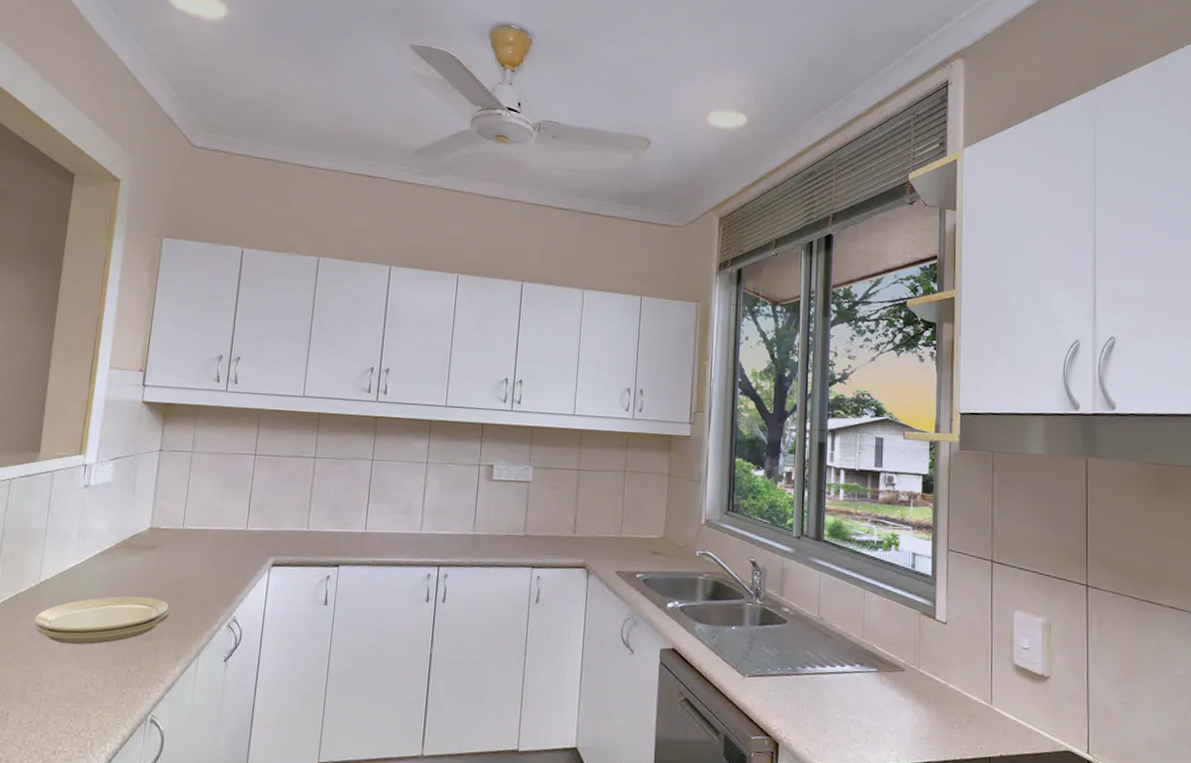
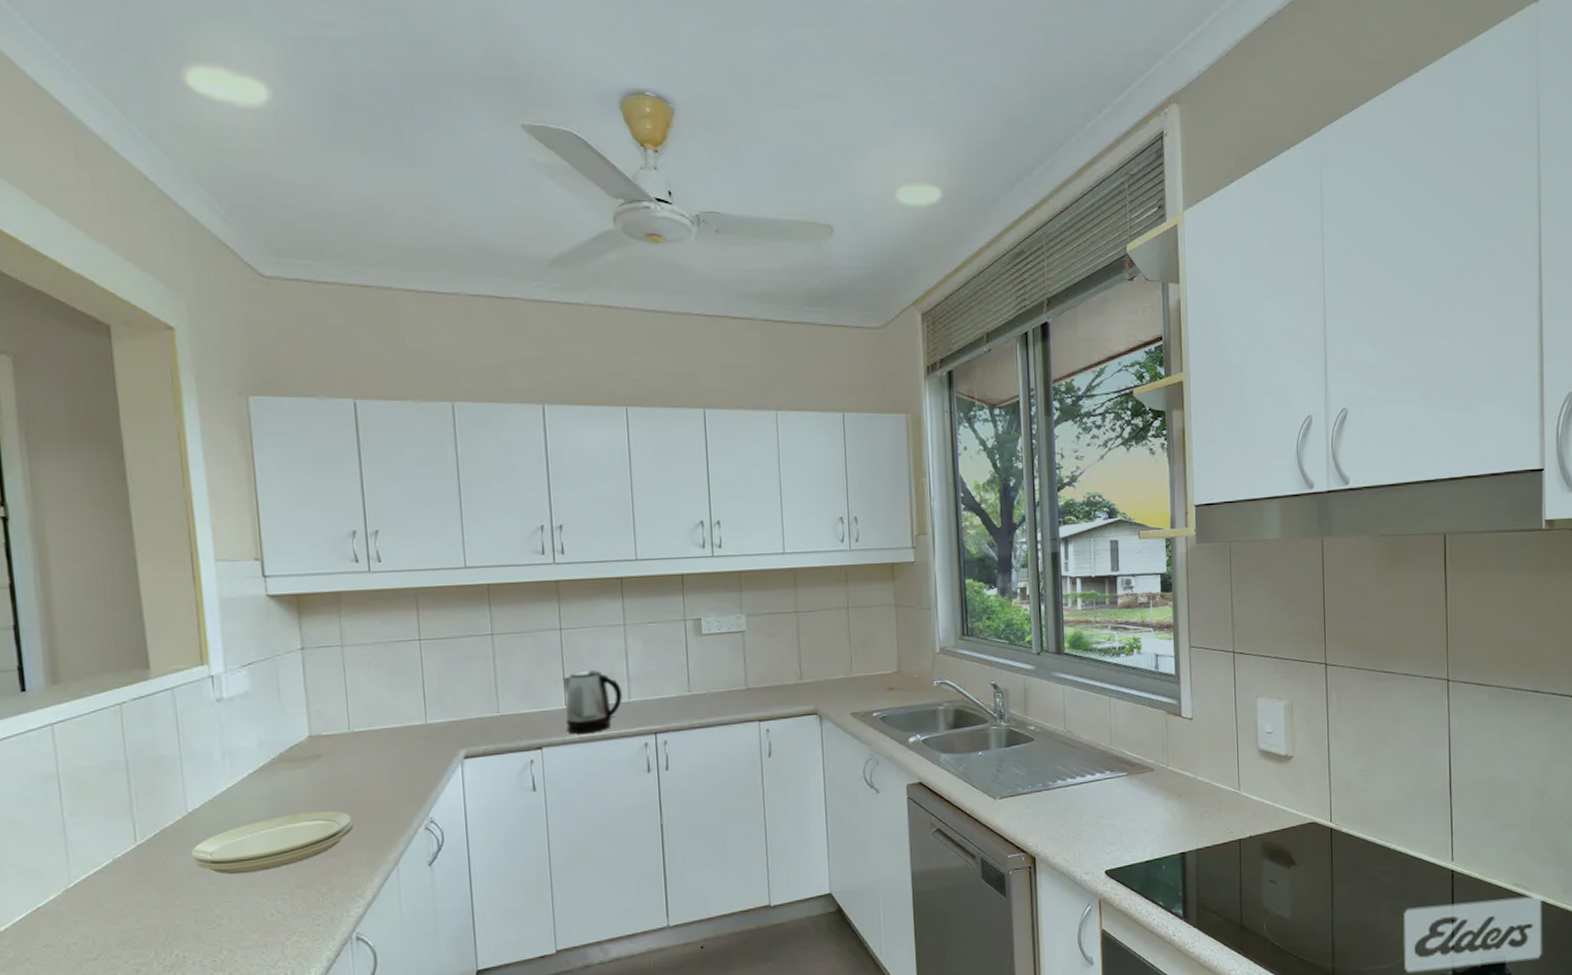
kettle: none [362,499,416,558] -> present [562,669,622,734]

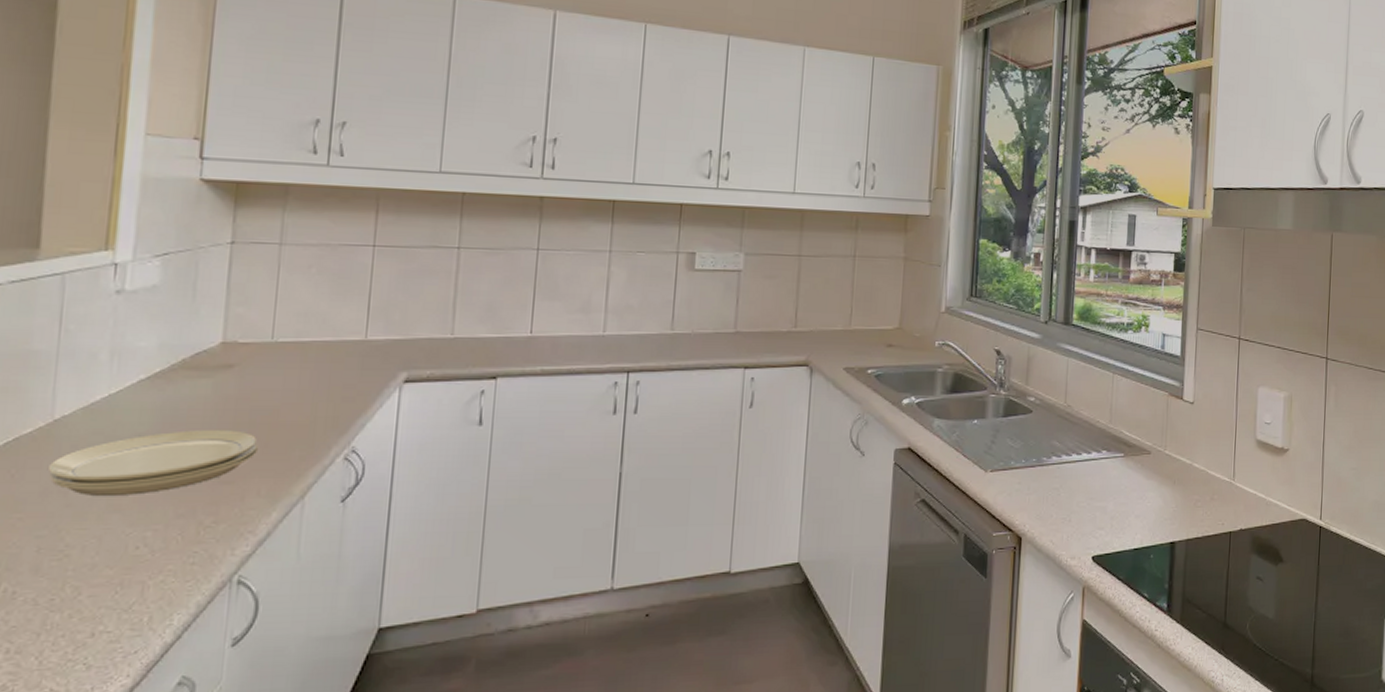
kettle: present [562,669,622,734] -> none [528,296,597,366]

